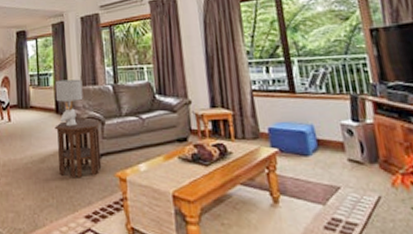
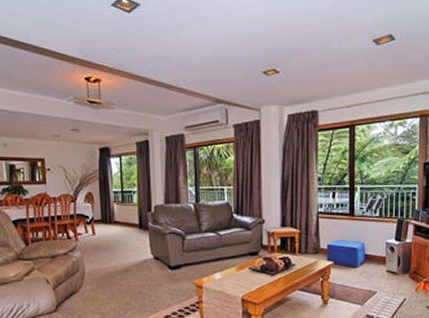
side table: present [54,119,102,178] -> none [138,234,182,285]
lamp: present [56,79,83,127] -> none [140,197,166,241]

